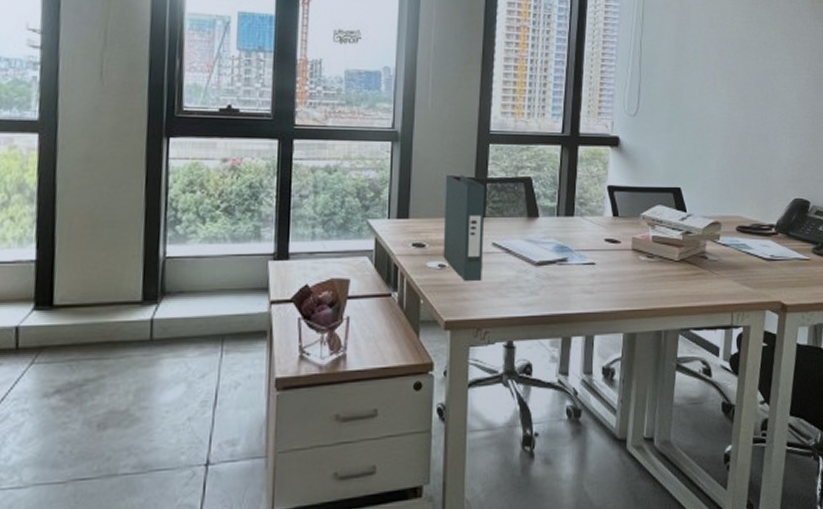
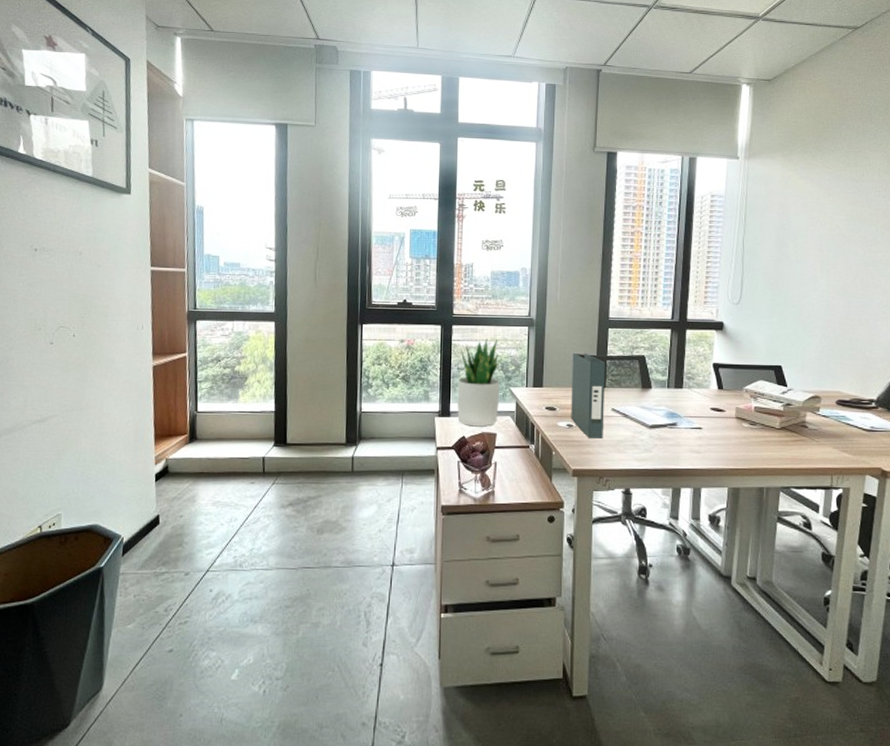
planter: none [298,156,358,272] -> present [457,338,502,427]

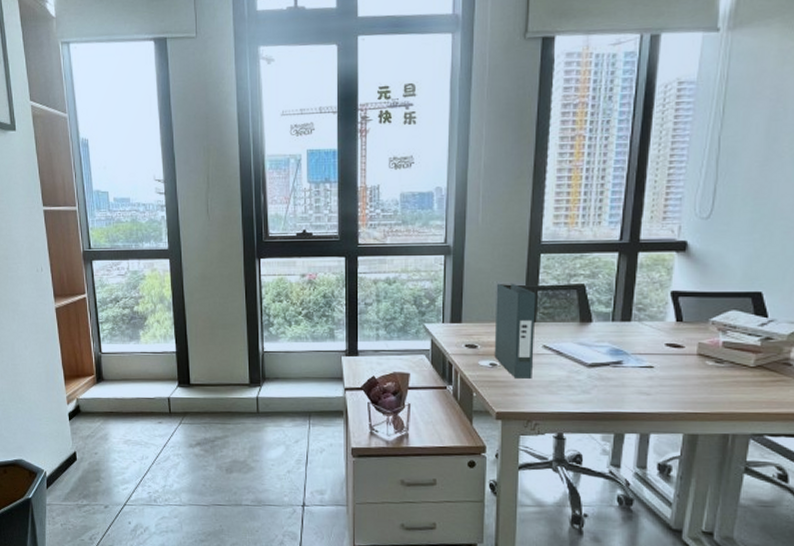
planter: present [457,338,502,427] -> none [365,269,414,367]

